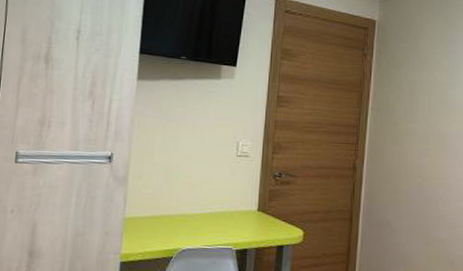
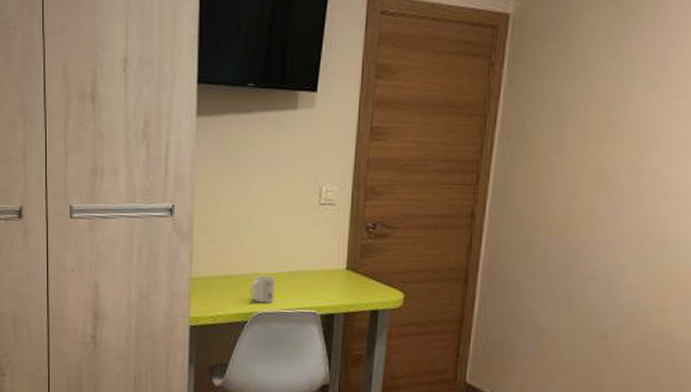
mug: none [176,215,198,241] -> present [250,275,275,304]

